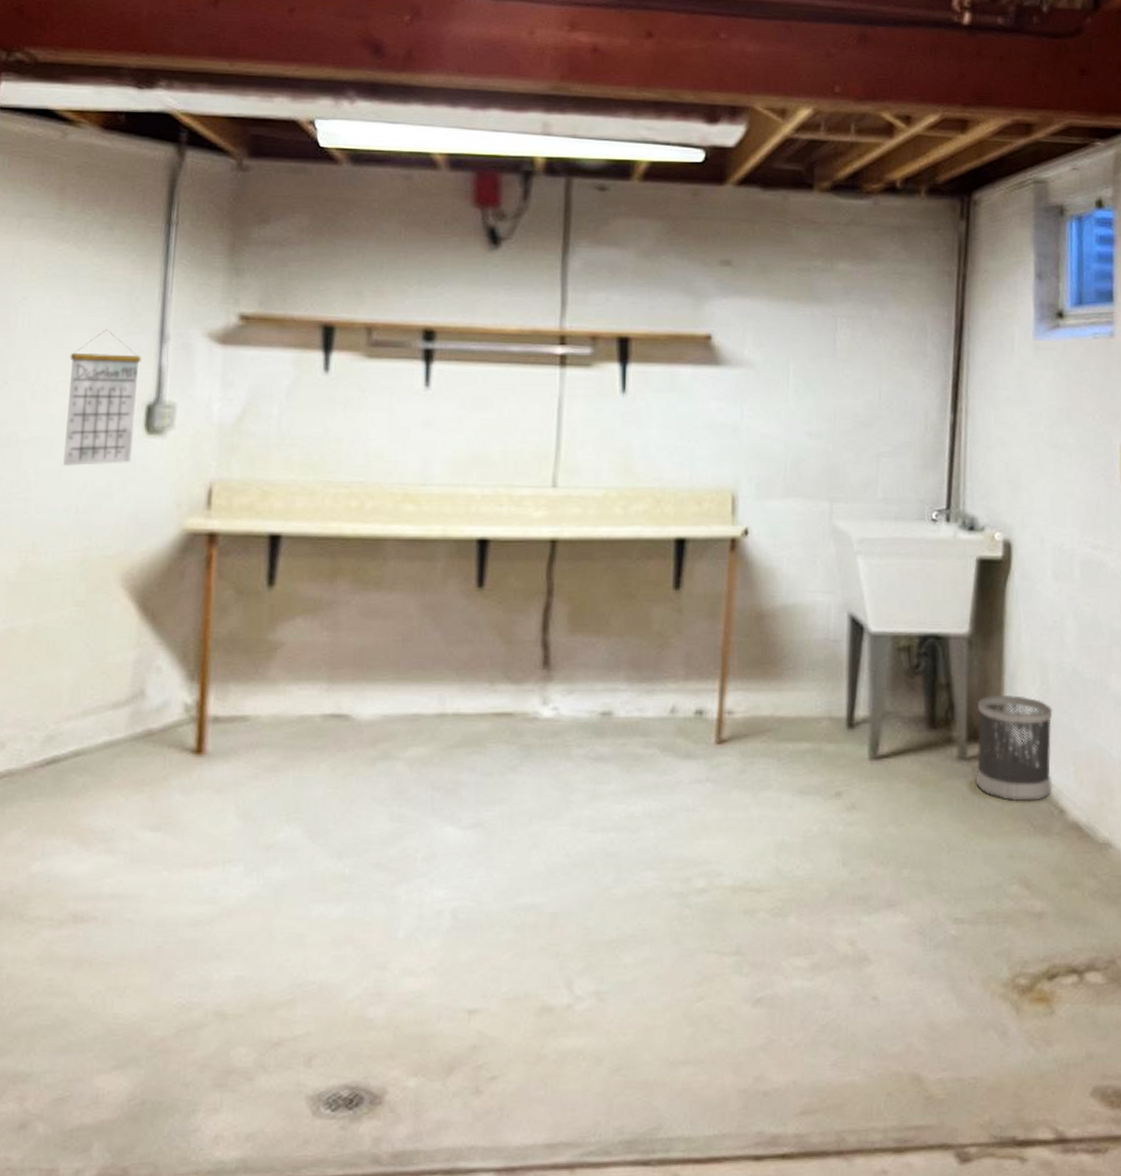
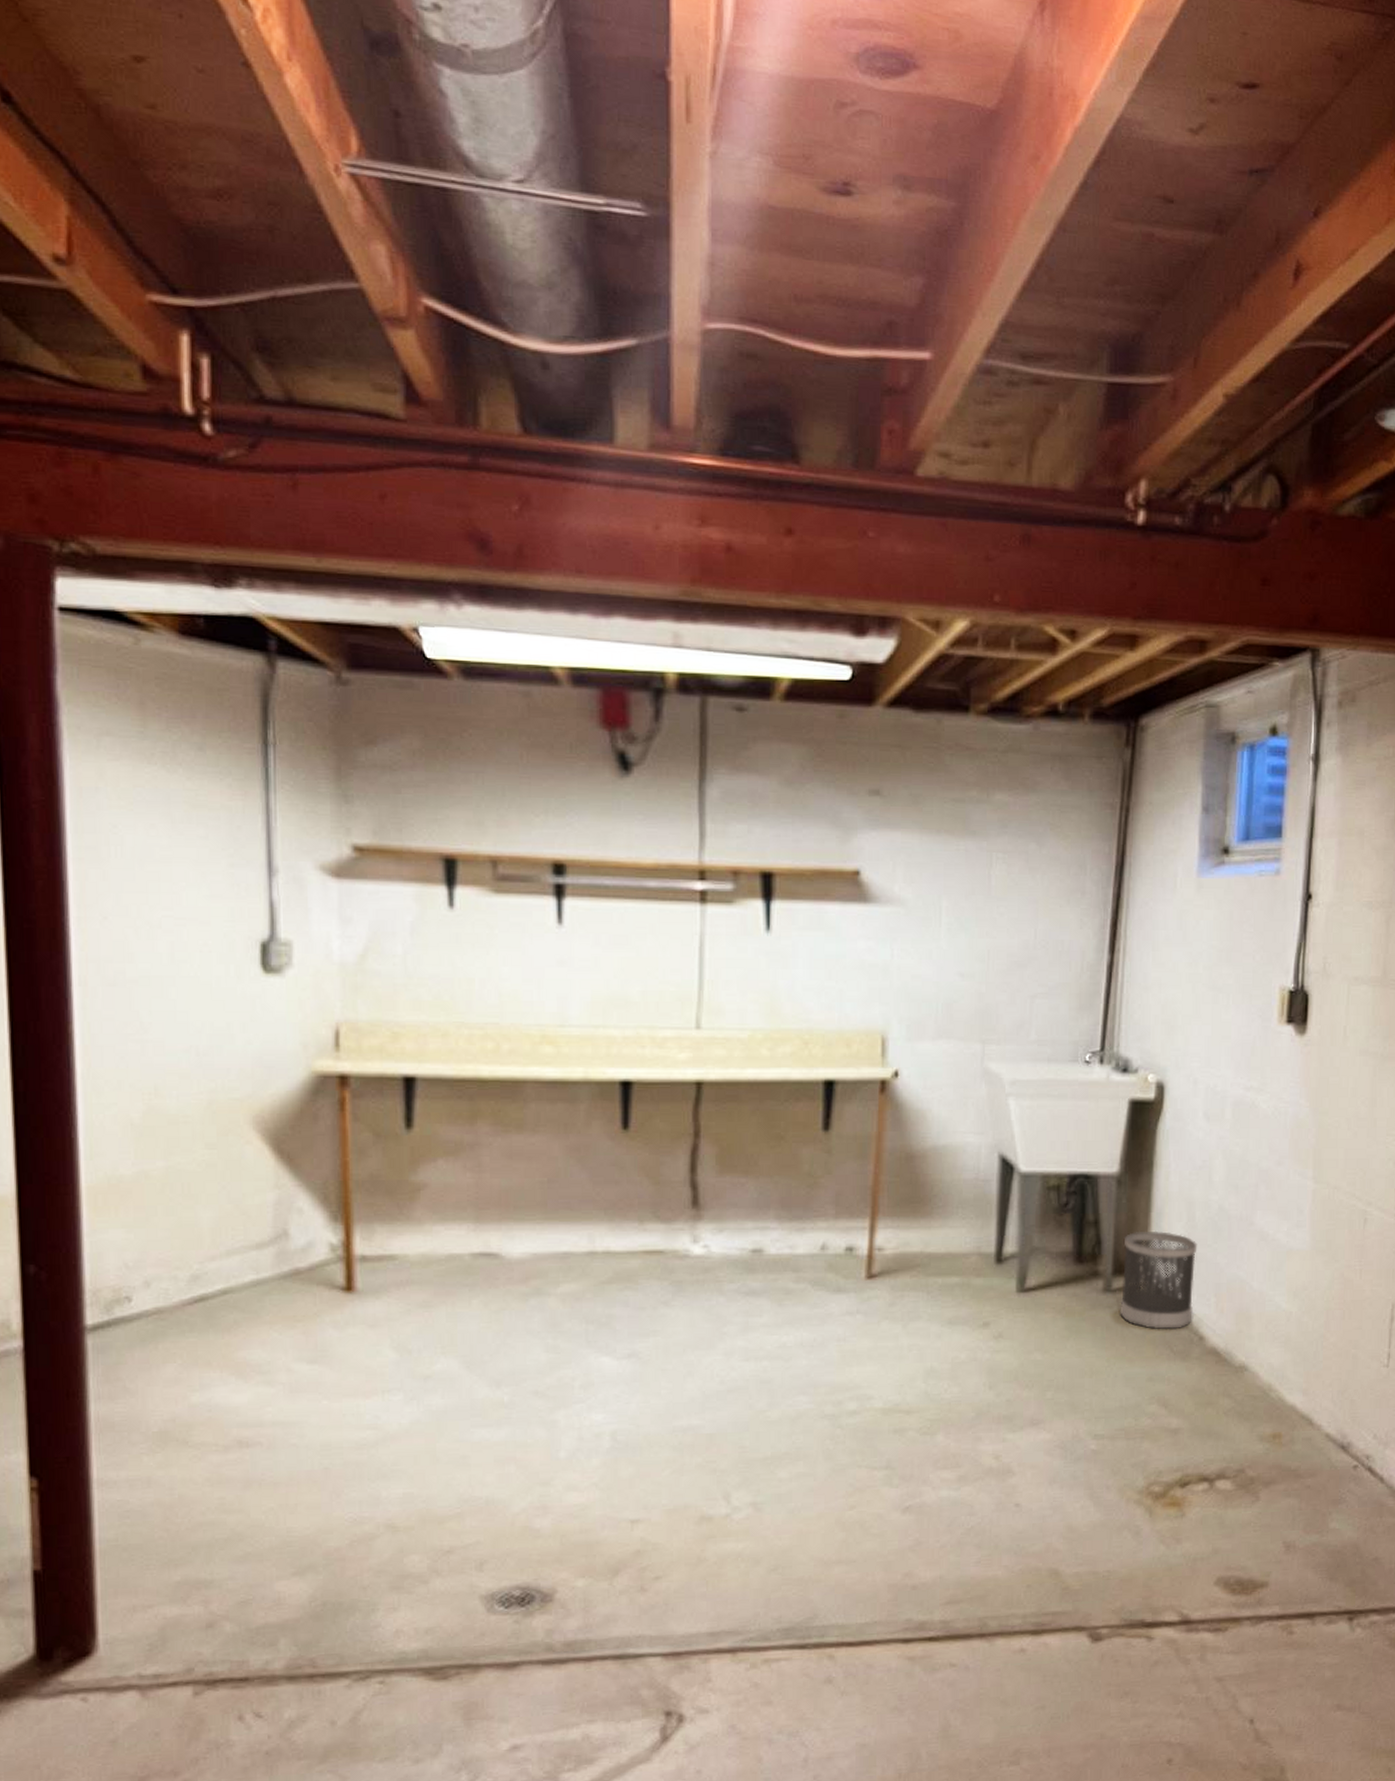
calendar: present [63,330,142,466] -> none [171,861,251,1006]

